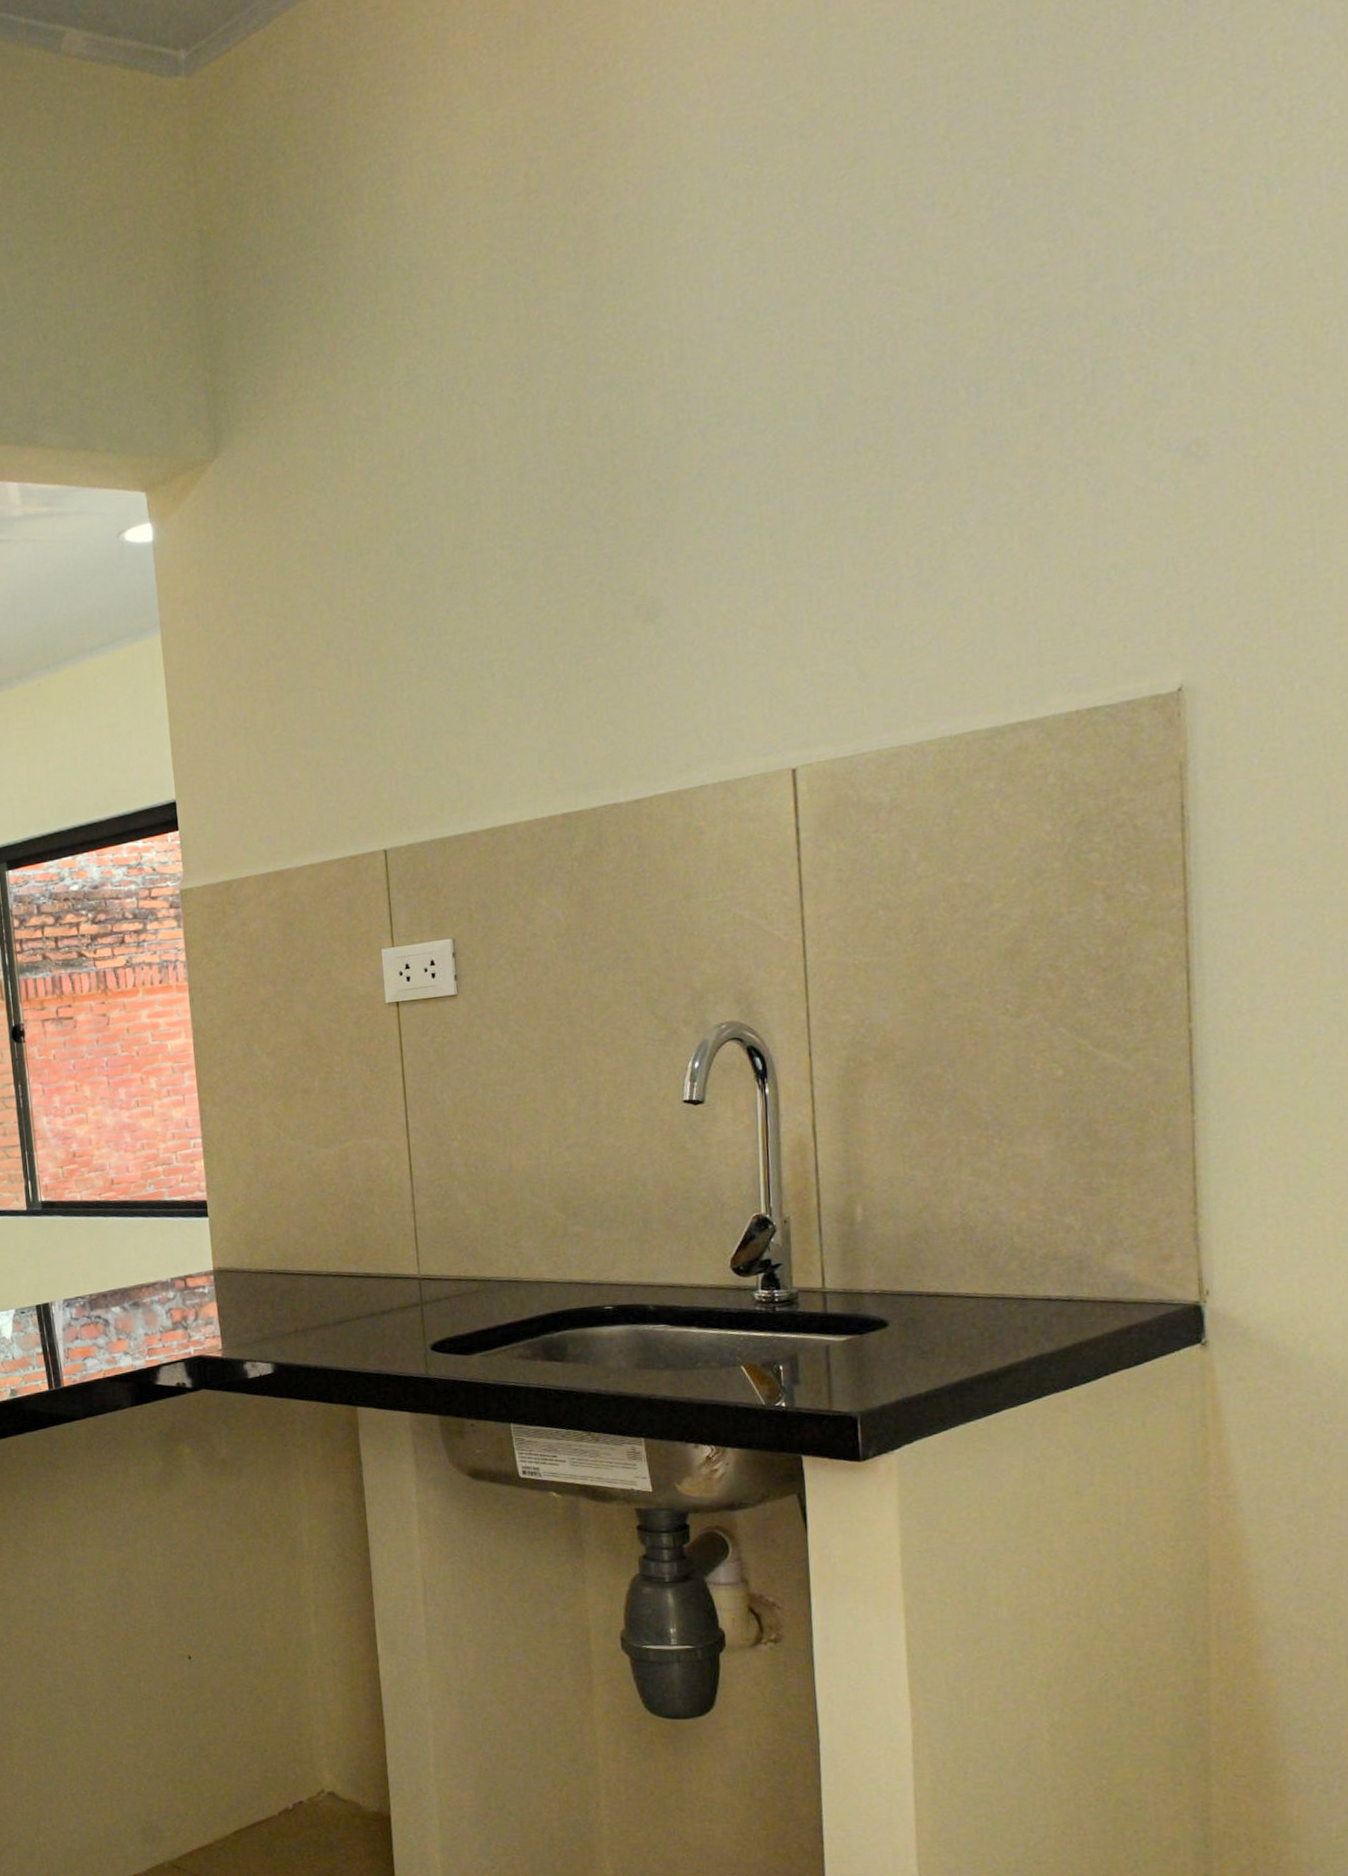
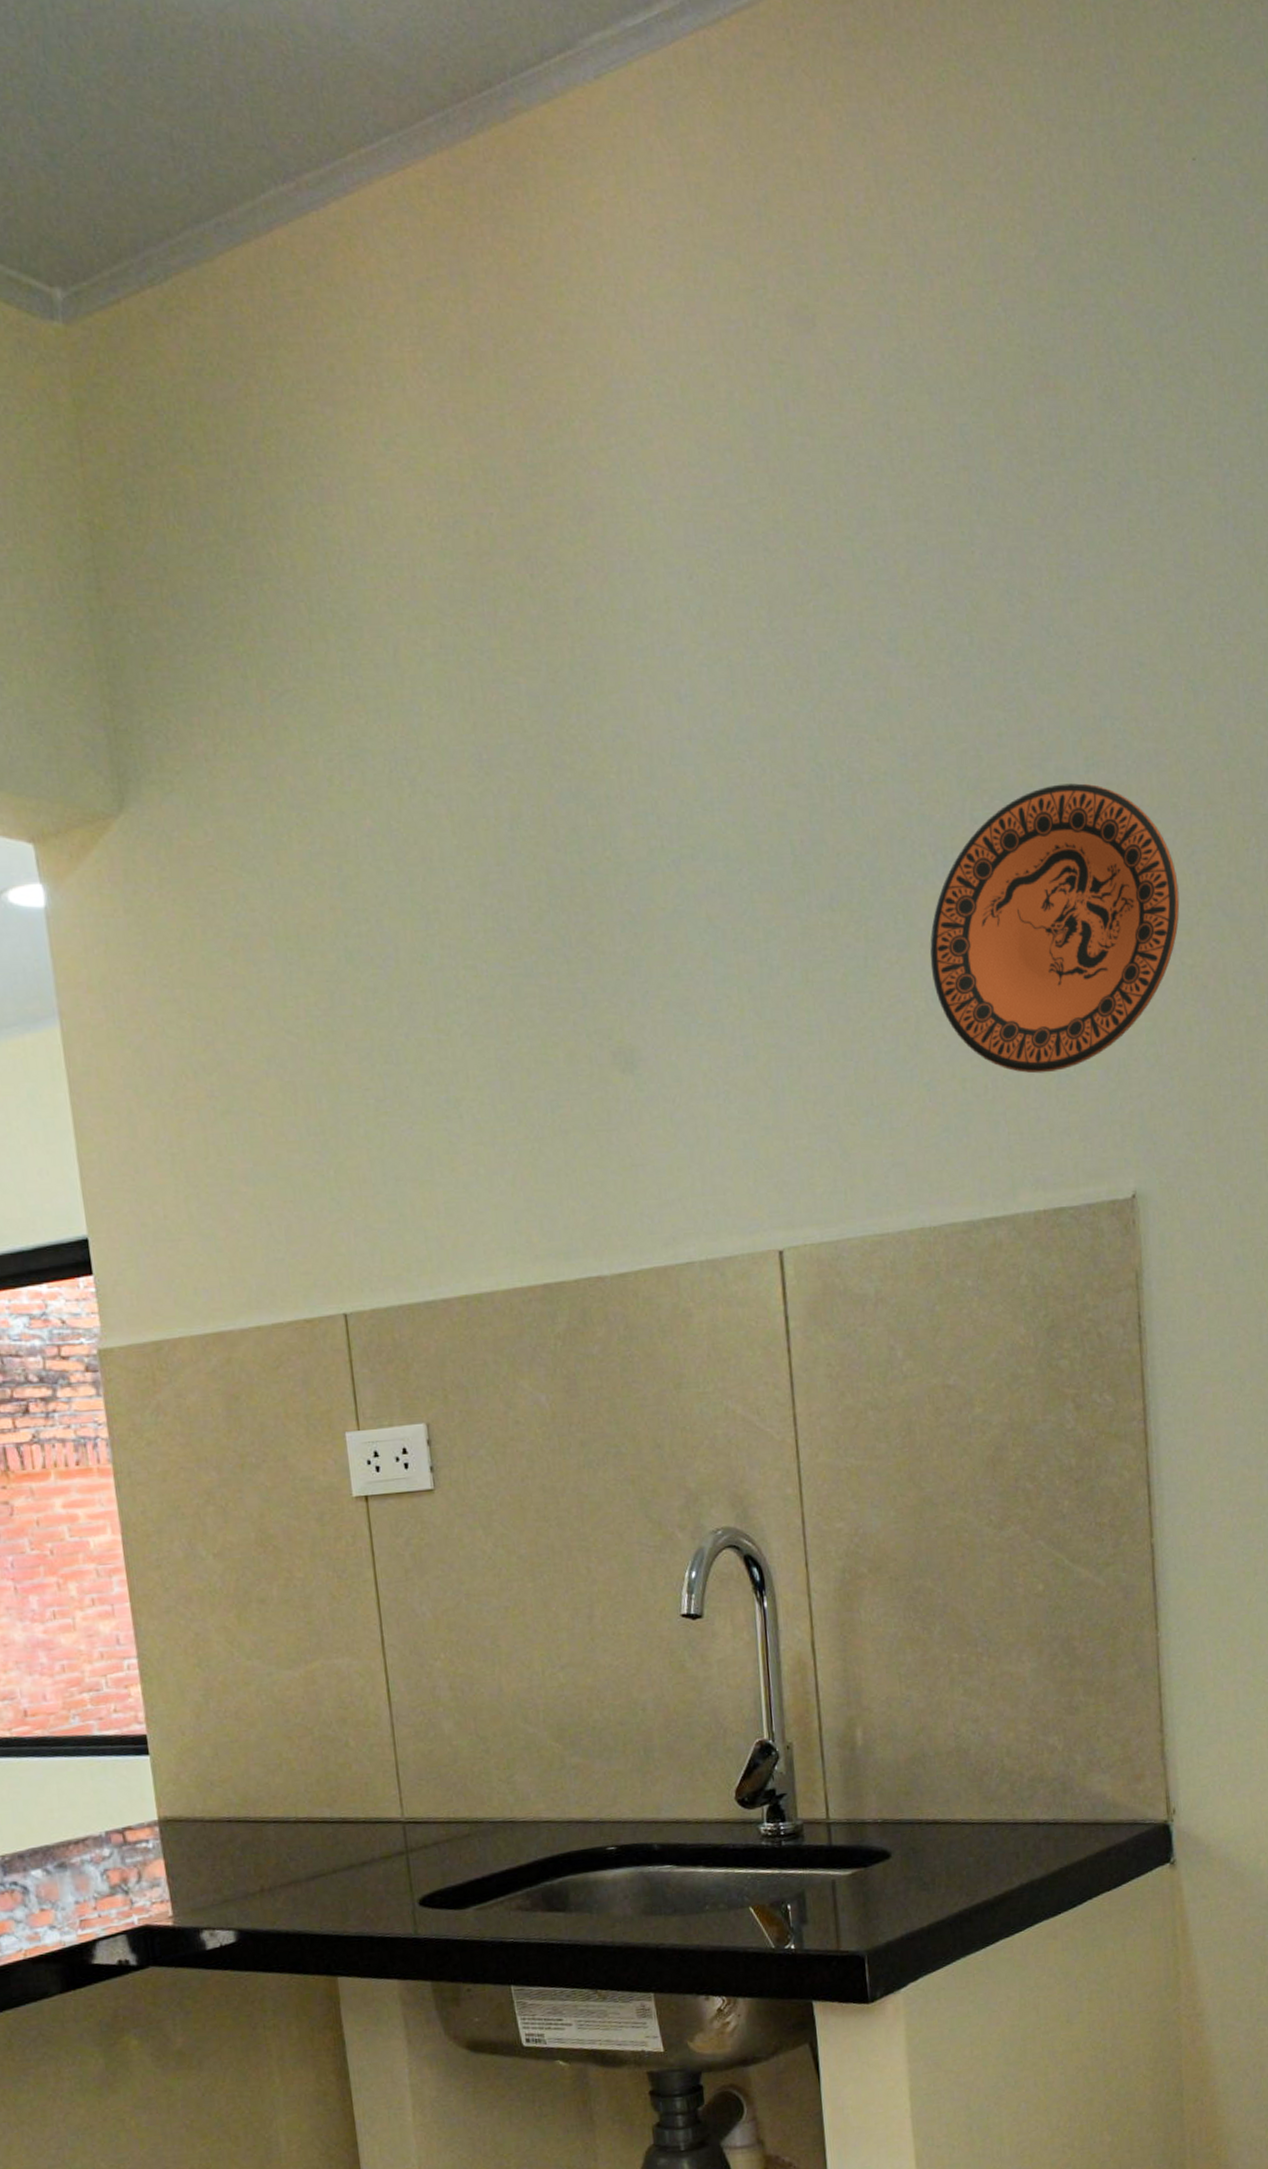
decorative plate: none [959,296,1243,582] -> present [930,783,1180,1074]

